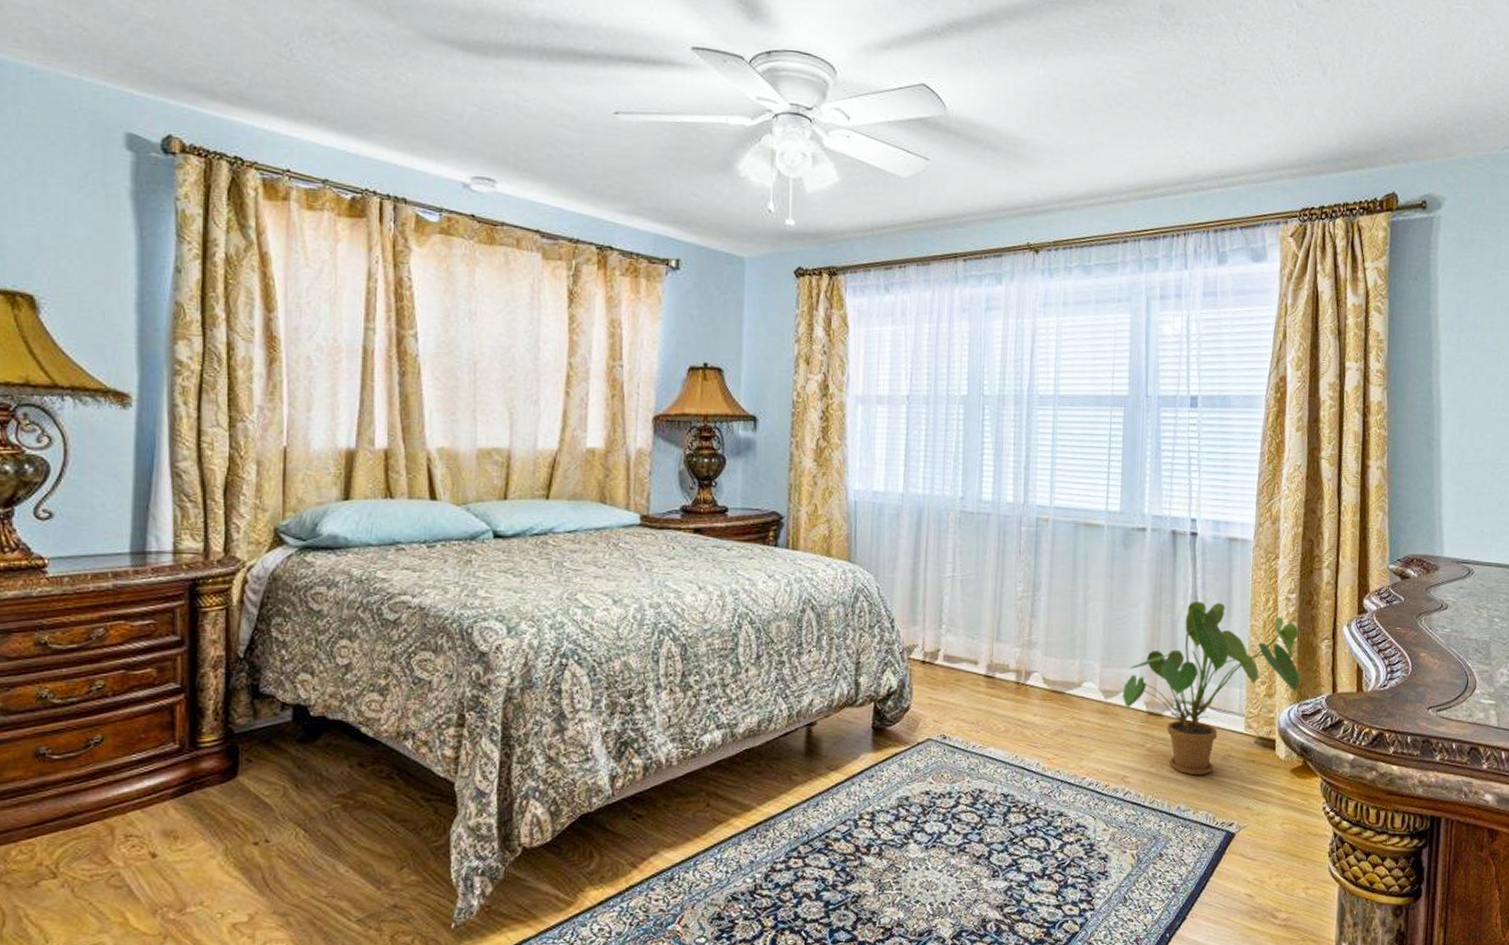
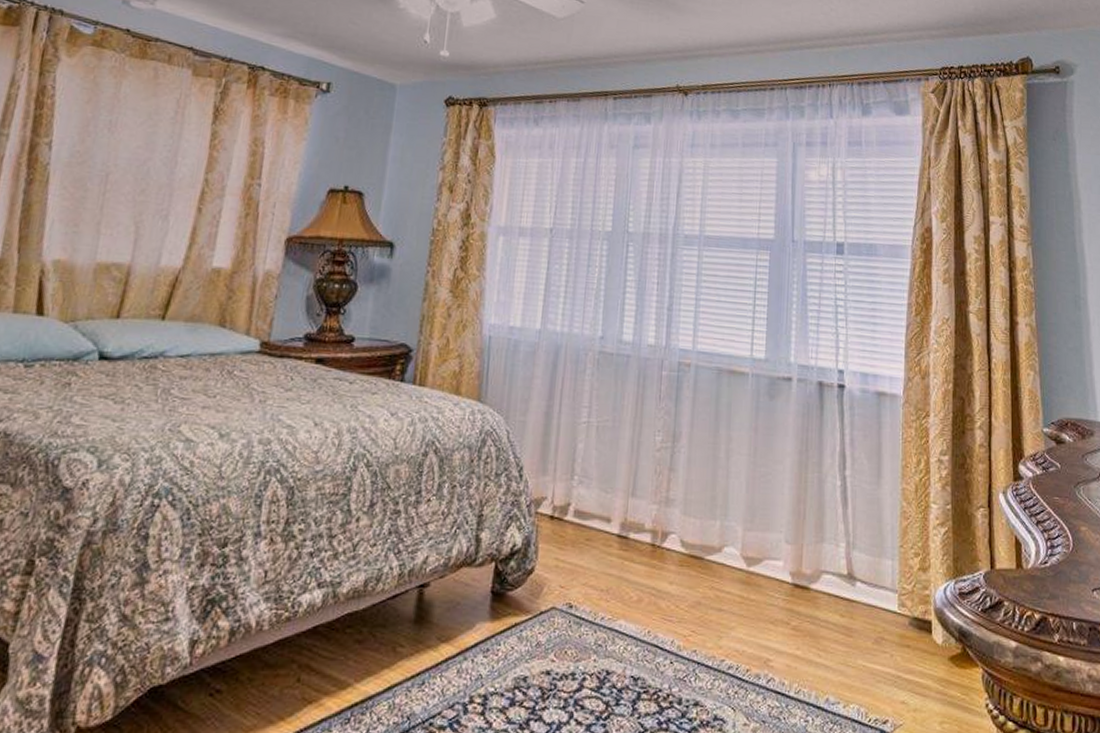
house plant: present [1122,602,1300,776] -> none [765,460,955,662]

